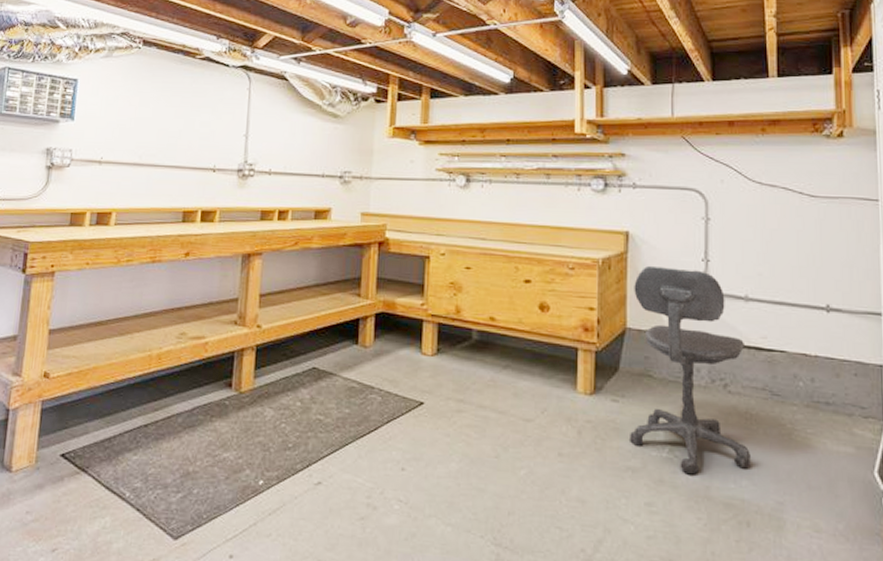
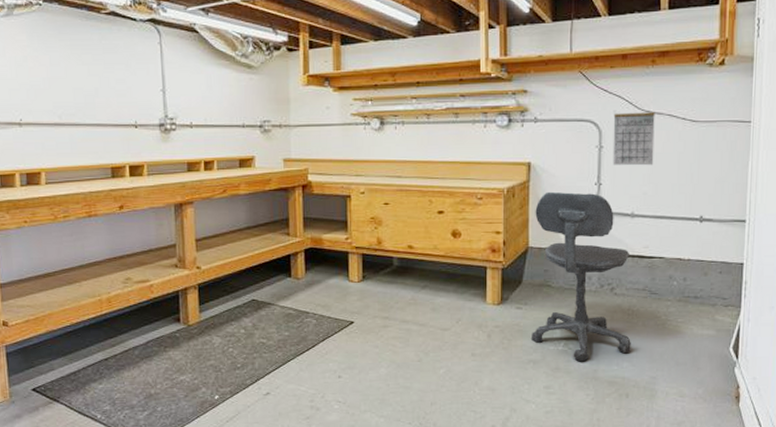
calendar: none [721,182,769,243] -> present [612,112,655,166]

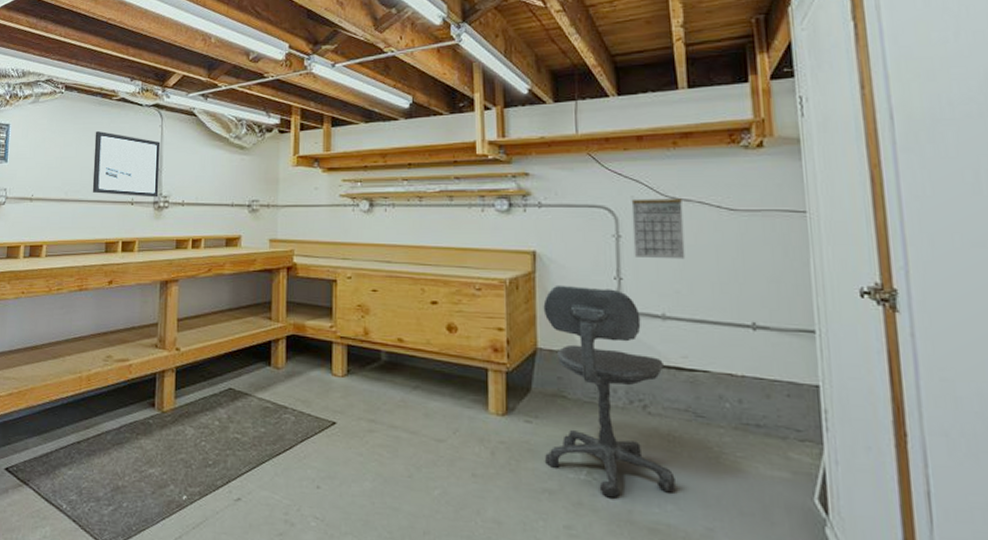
wall art: none [85,49,164,120] -> present [92,131,161,198]

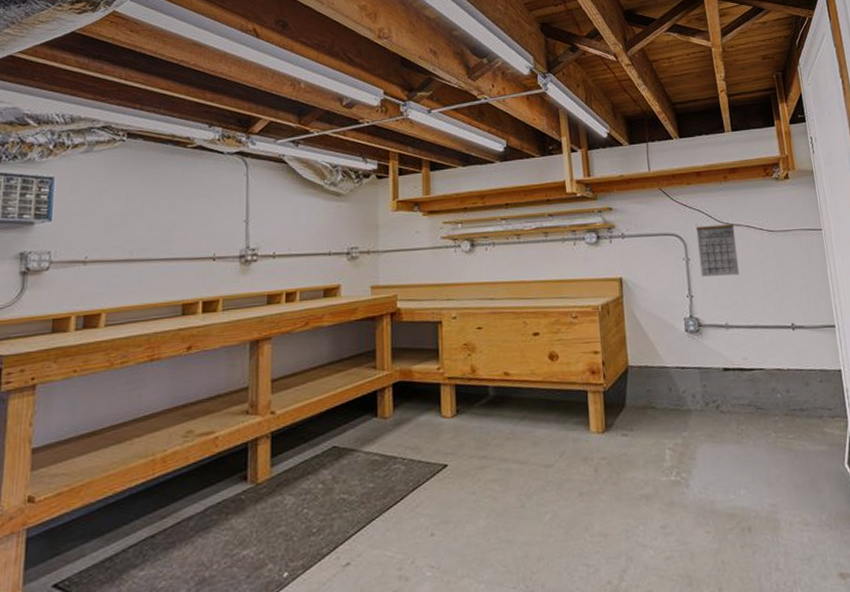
wall art: present [92,131,161,198] -> none [164,182,246,252]
office chair: present [543,284,676,499] -> none [631,306,746,493]

